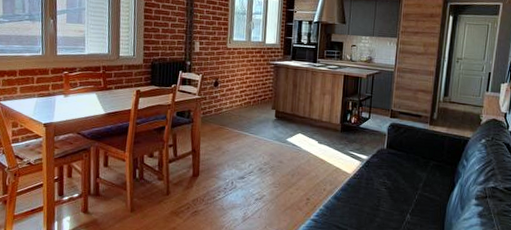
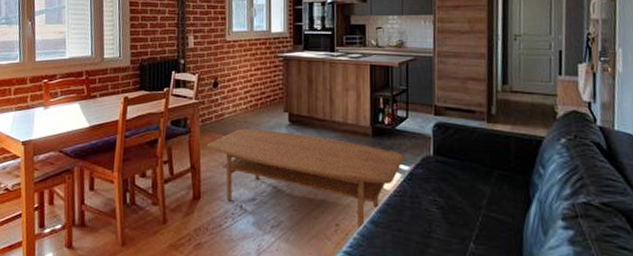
coffee table: none [207,120,364,202] -> present [207,128,404,229]

